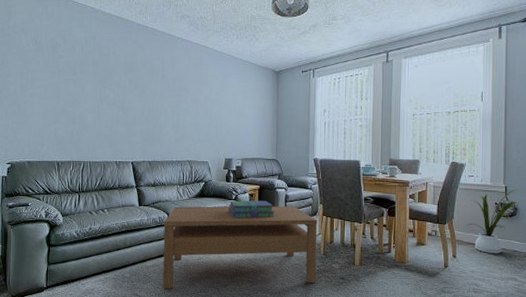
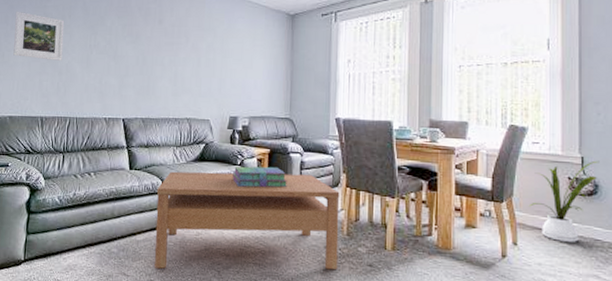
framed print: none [29,66,76,112] -> present [13,11,65,62]

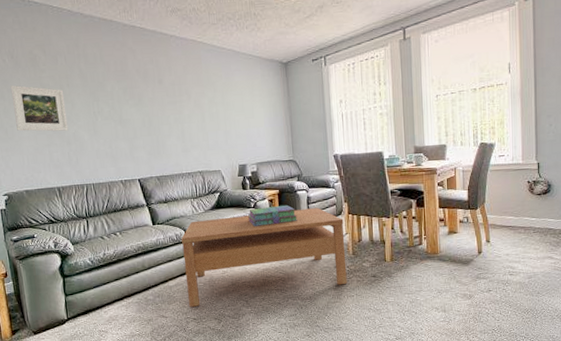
house plant: present [528,160,600,243] -> none [497,164,552,235]

